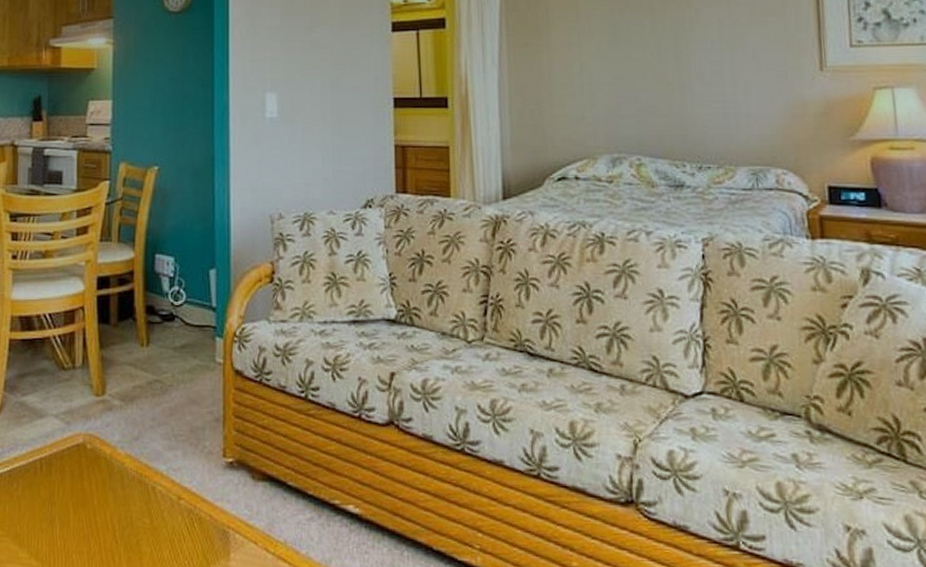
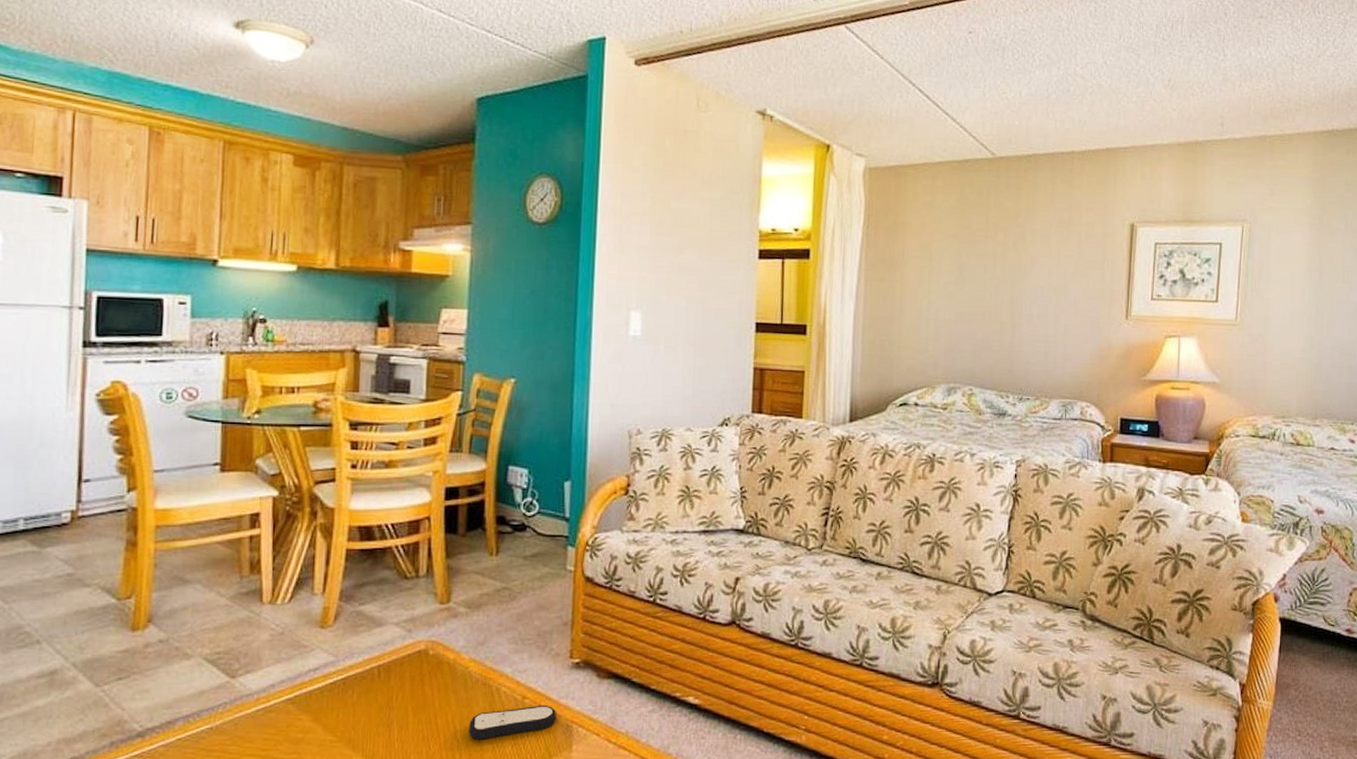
remote control: none [127,507,213,542] -> present [469,706,557,740]

